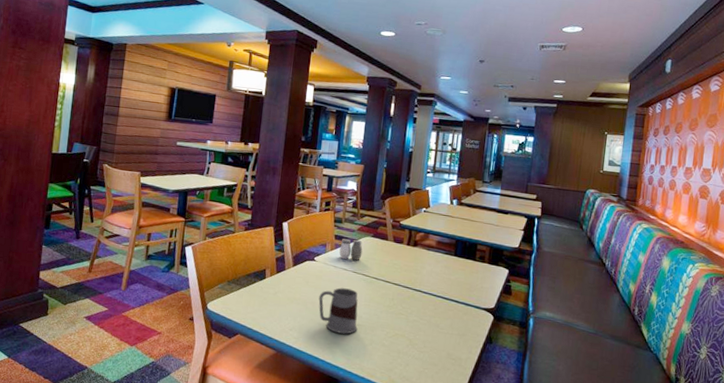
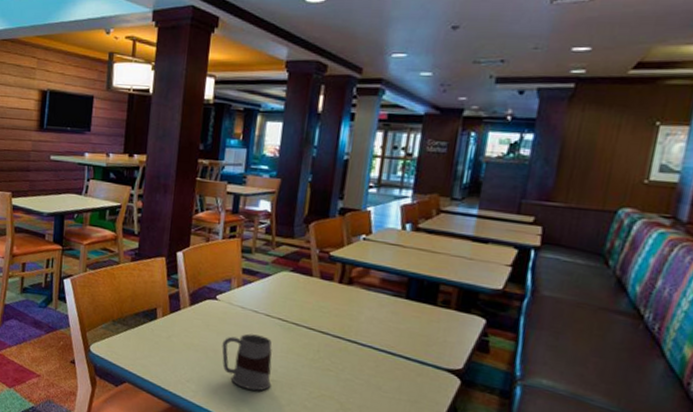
salt and pepper shaker: present [339,239,363,260] -> none [248,273,279,301]

